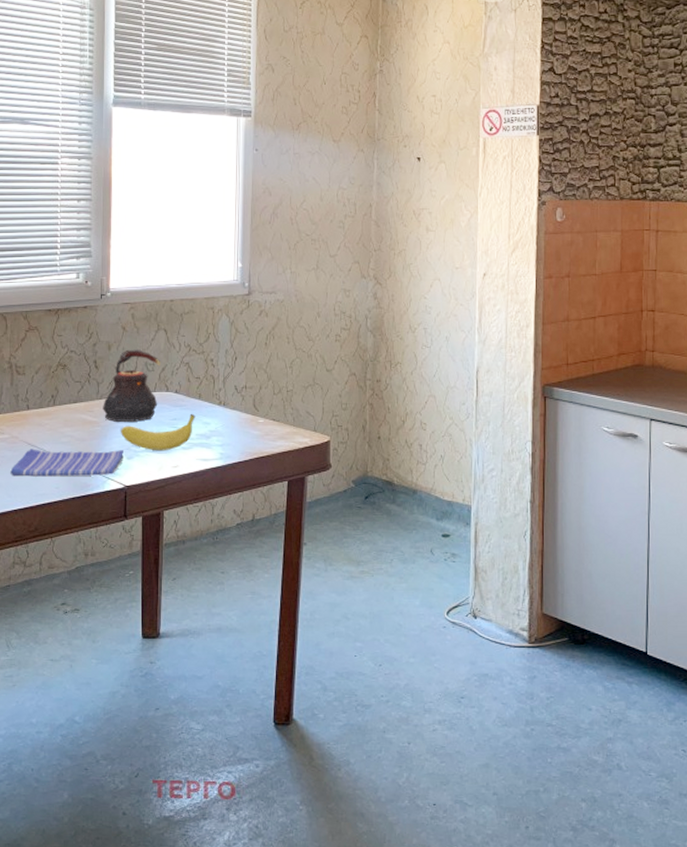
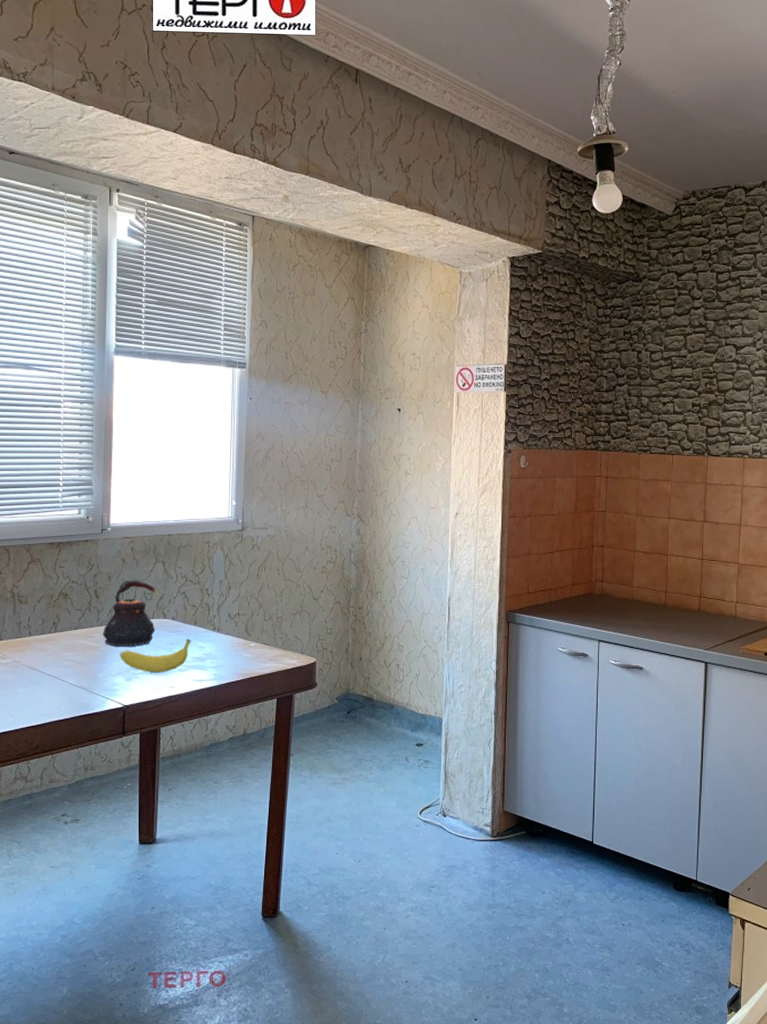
dish towel: present [10,449,124,477] -> none [12,672,122,698]

